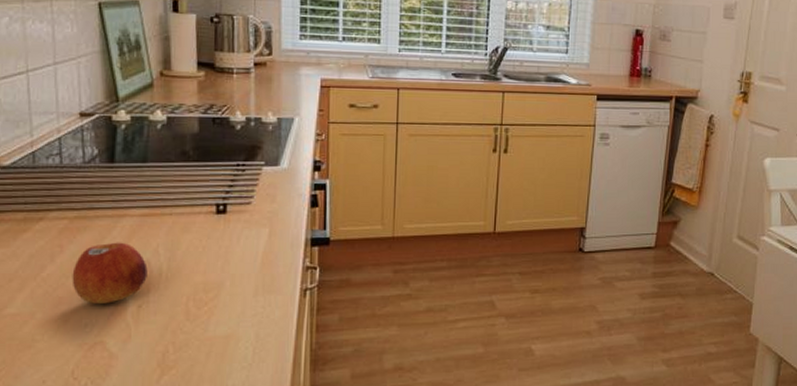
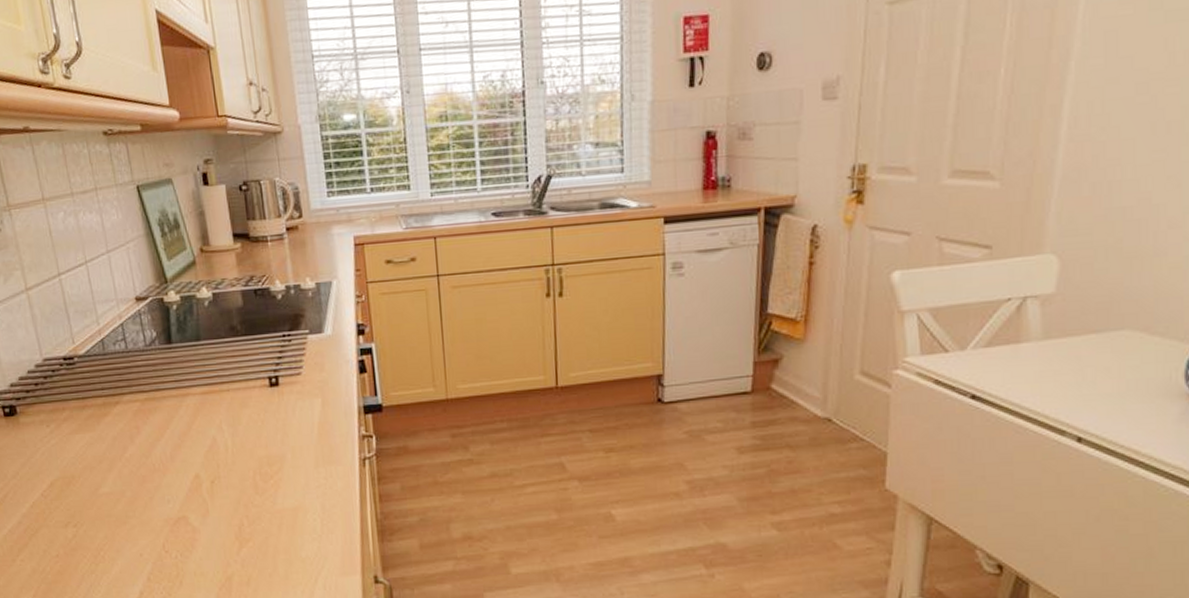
apple: present [72,242,148,304] -> none [150,420,216,481]

